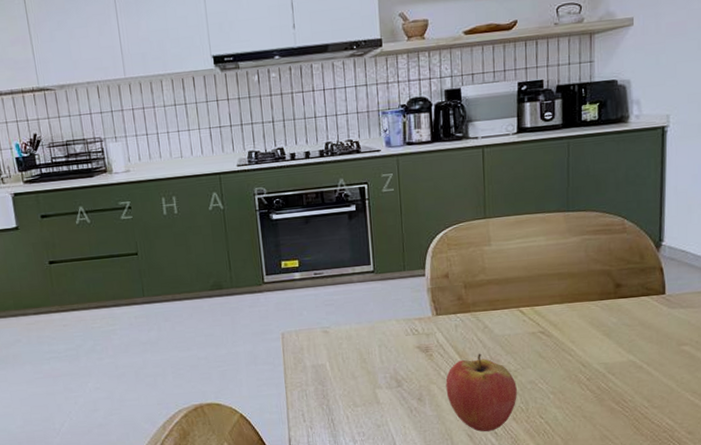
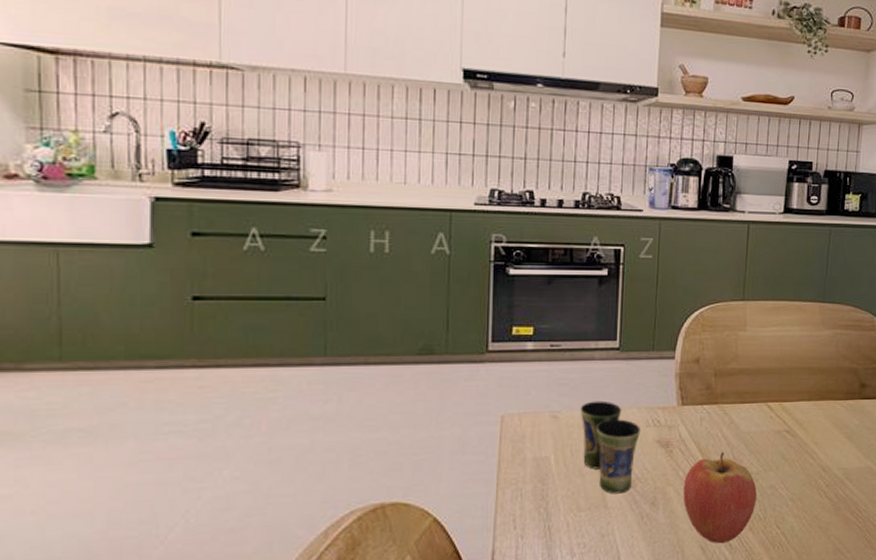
cup: none [346,316,401,392] -> present [579,401,640,494]

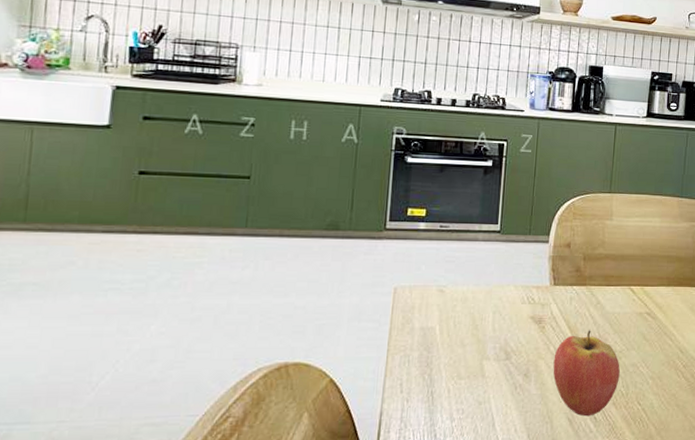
cup: present [579,401,640,494] -> none [463,278,516,365]

